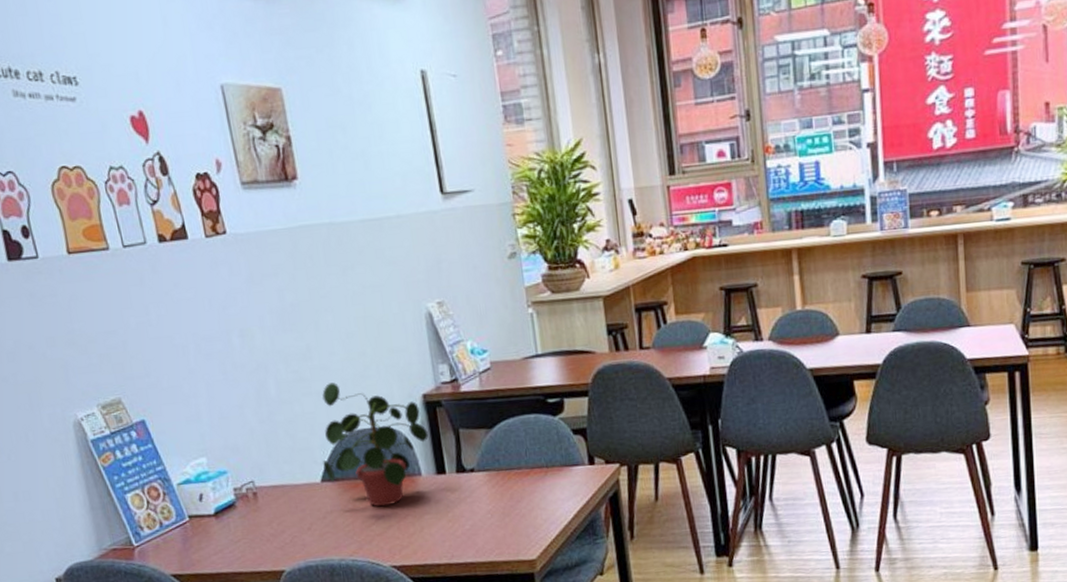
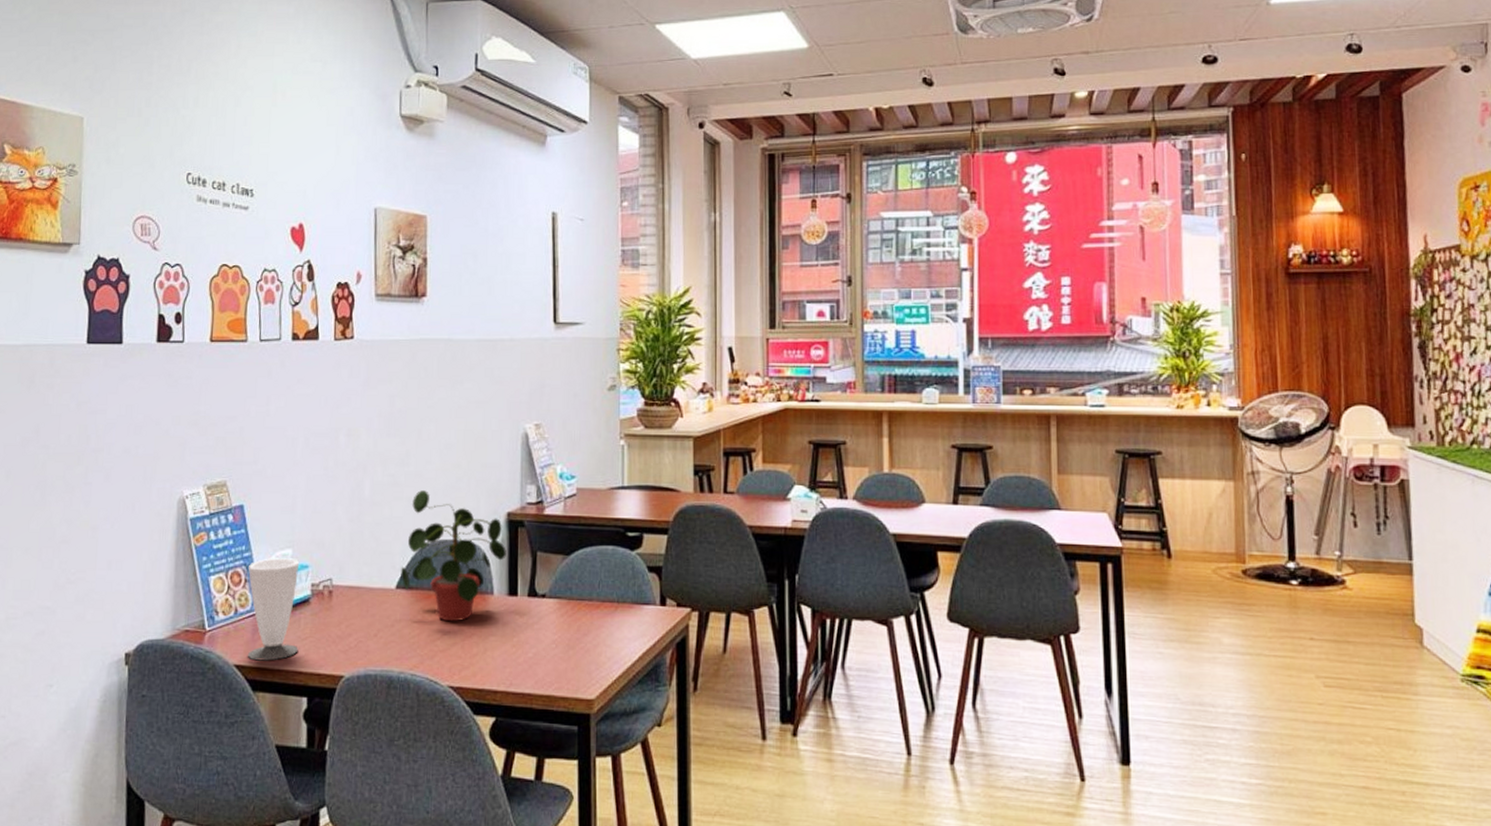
cup: none [164,466,234,568] -> present [247,558,299,661]

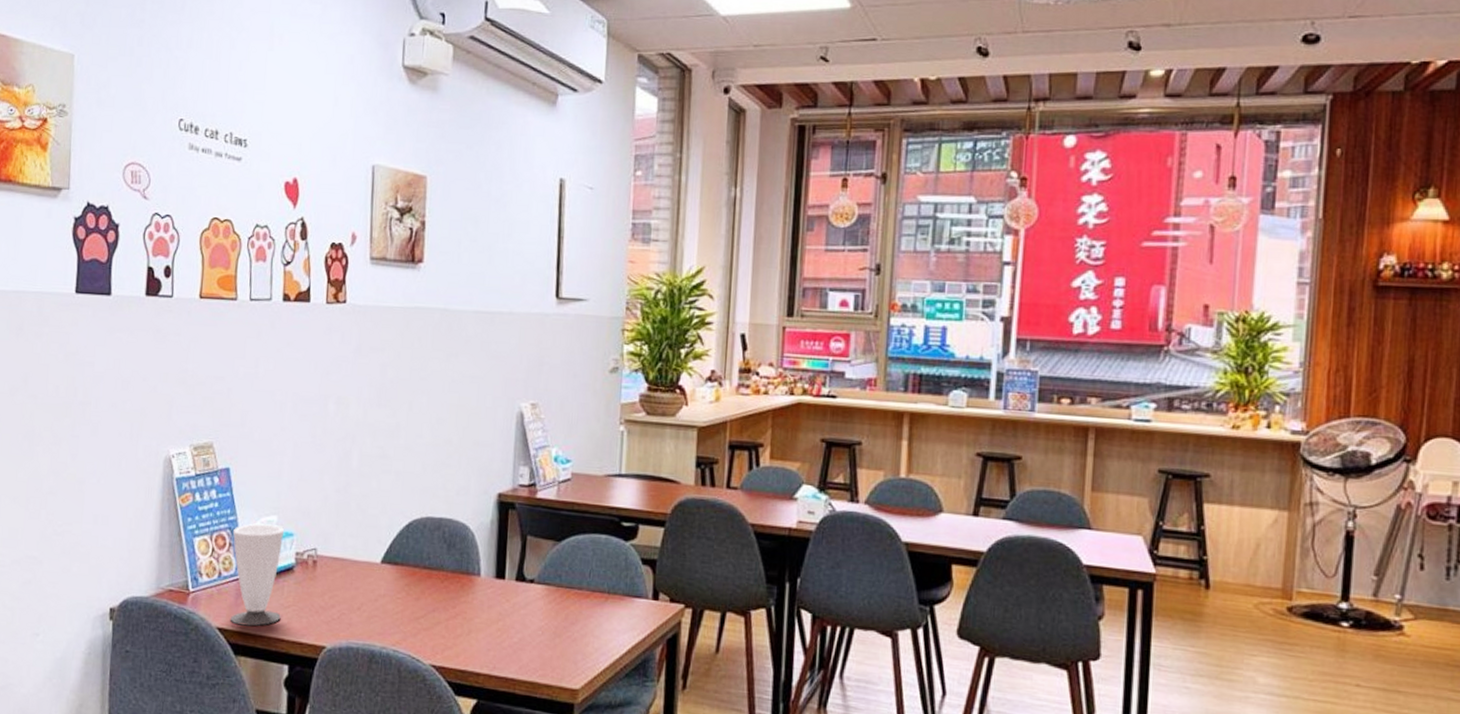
potted plant: present [401,490,506,622] -> none [386,465,496,601]

